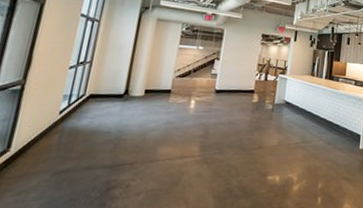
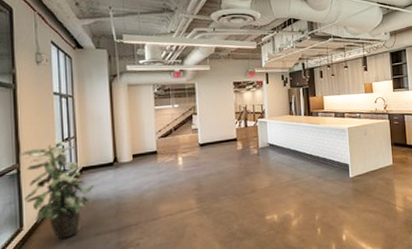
indoor plant: none [20,64,98,167] -> present [20,142,94,239]

